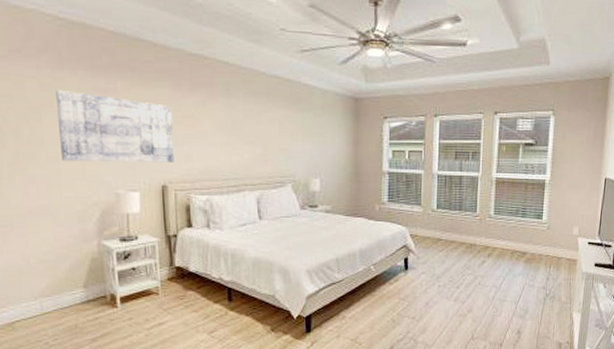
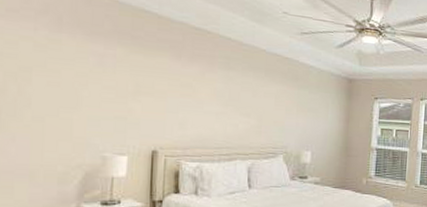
wall art: present [56,90,174,162] -> none [49,52,170,129]

